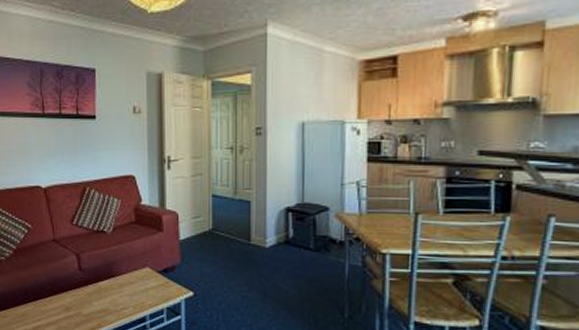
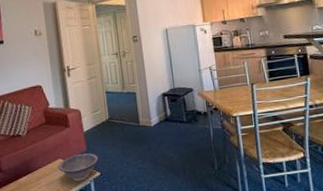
decorative bowl: none [144,265,194,298] -> present [58,153,99,182]

